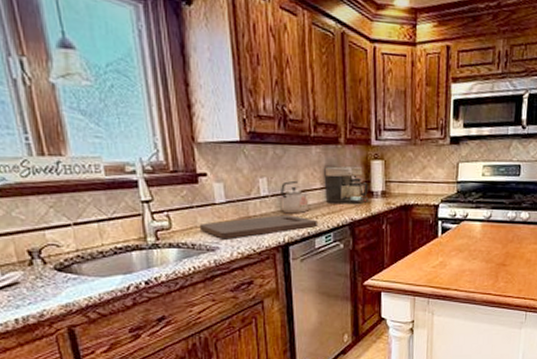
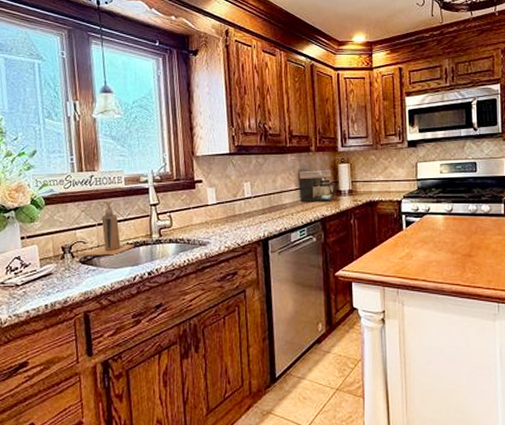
soap dispenser: none [58,194,125,263] -> present [83,201,135,257]
cutting board: present [199,215,317,240] -> none [194,213,293,235]
kettle: present [281,180,309,214] -> none [261,183,285,212]

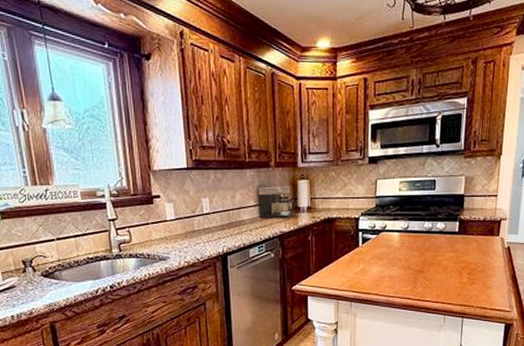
soap dispenser: present [83,201,135,257] -> none [44,215,95,270]

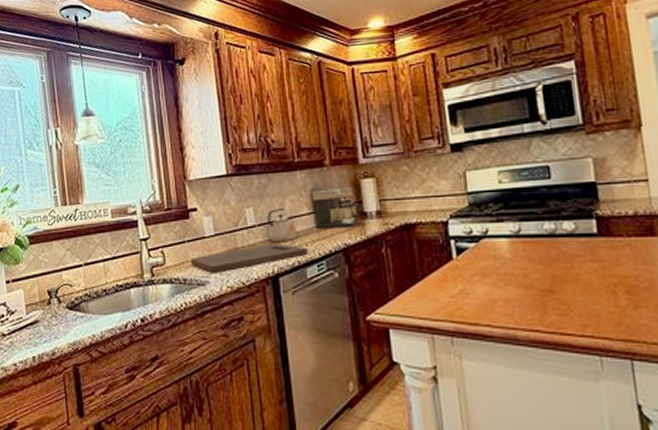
cutting board: none [153,229,251,250] -> present [190,244,308,273]
kettle: none [220,199,244,228] -> present [267,207,297,243]

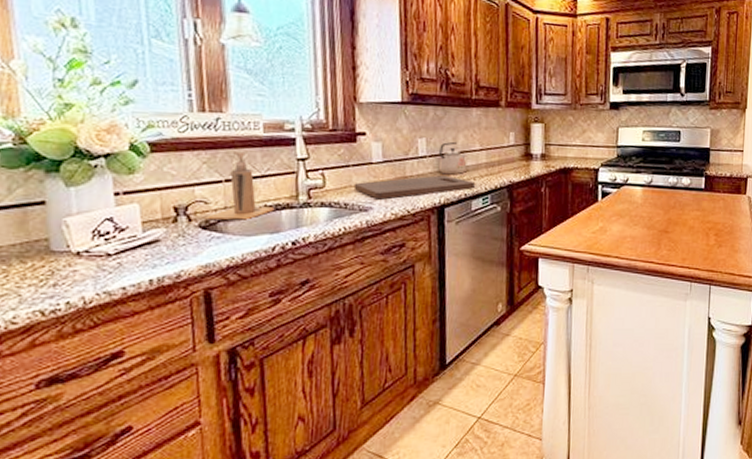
soap dispenser: none [70,237,125,301] -> present [203,151,275,220]
coffee maker: present [312,186,363,229] -> none [484,128,528,167]

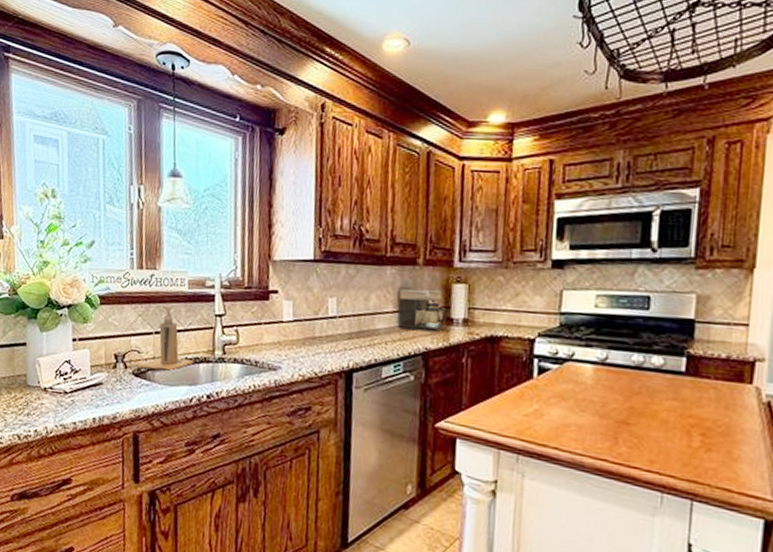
cutting board: present [353,175,475,200] -> none [264,337,386,360]
kettle: present [438,141,467,175] -> none [348,302,379,338]
coffee maker: none [484,128,528,167] -> present [398,288,448,333]

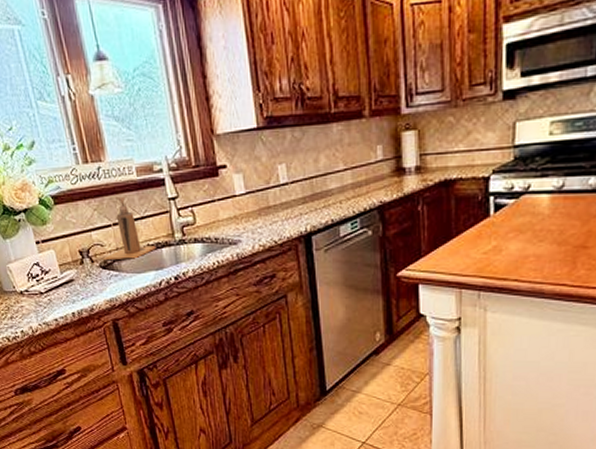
coffee maker: present [398,288,448,333] -> none [349,140,401,186]

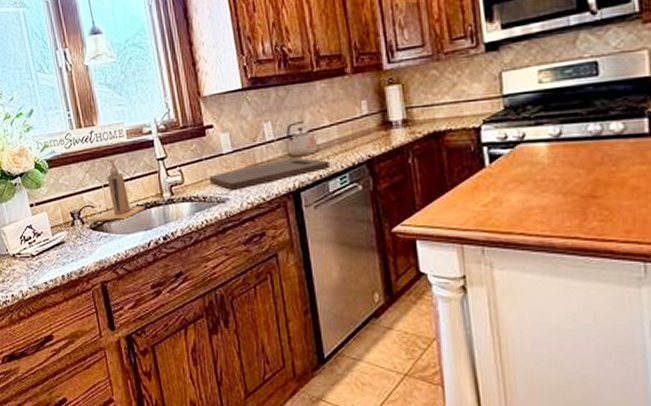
cutting board: none [221,202,341,232] -> present [209,158,329,190]
kettle: none [301,163,331,201] -> present [286,120,318,157]

